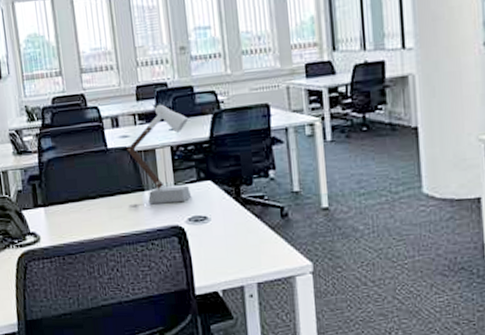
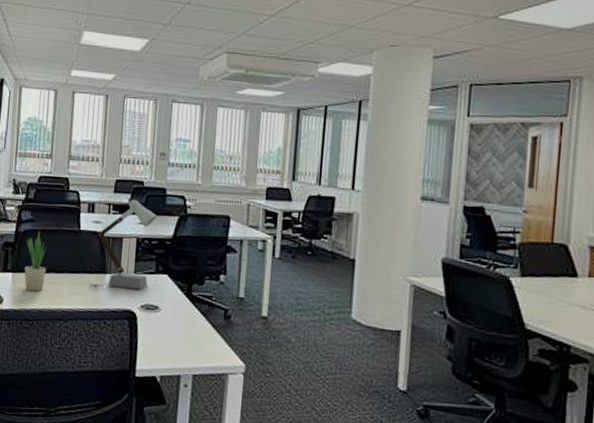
potted plant: none [52,156,80,223] -> present [24,230,47,291]

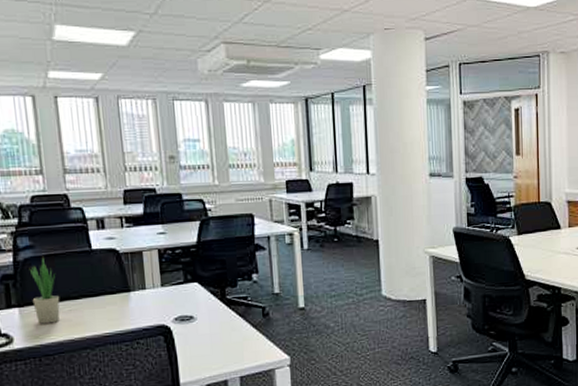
desk lamp: present [89,196,158,290] -> none [112,206,178,309]

